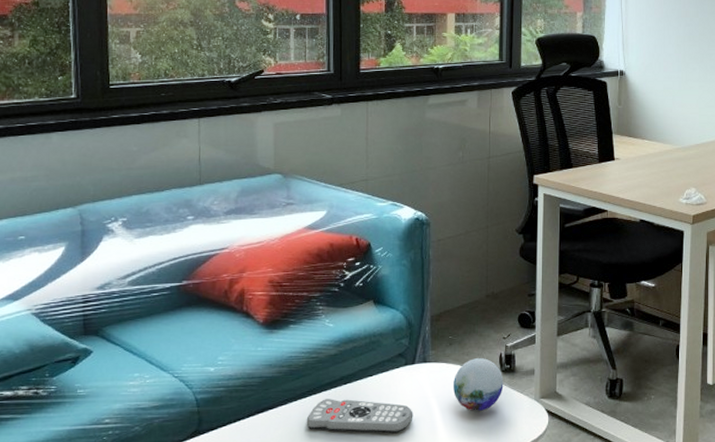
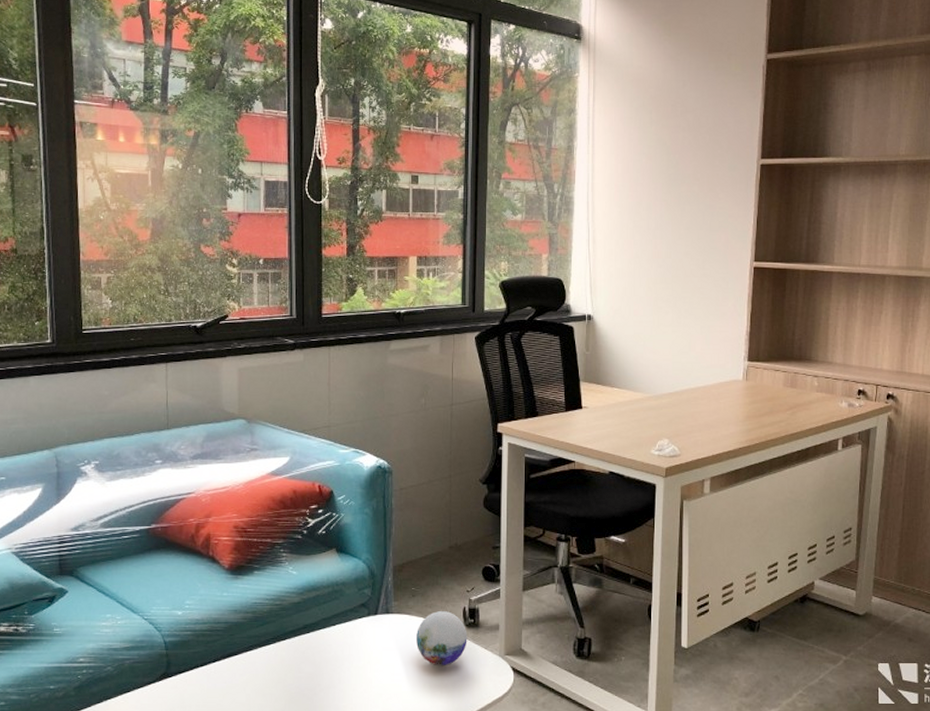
remote control: present [306,399,413,434] -> none [270,647,376,685]

